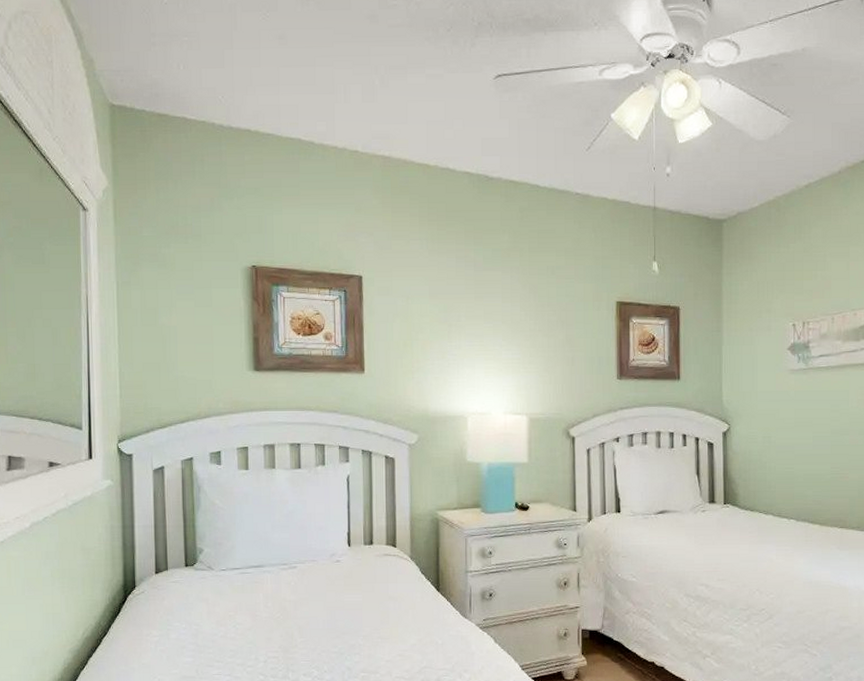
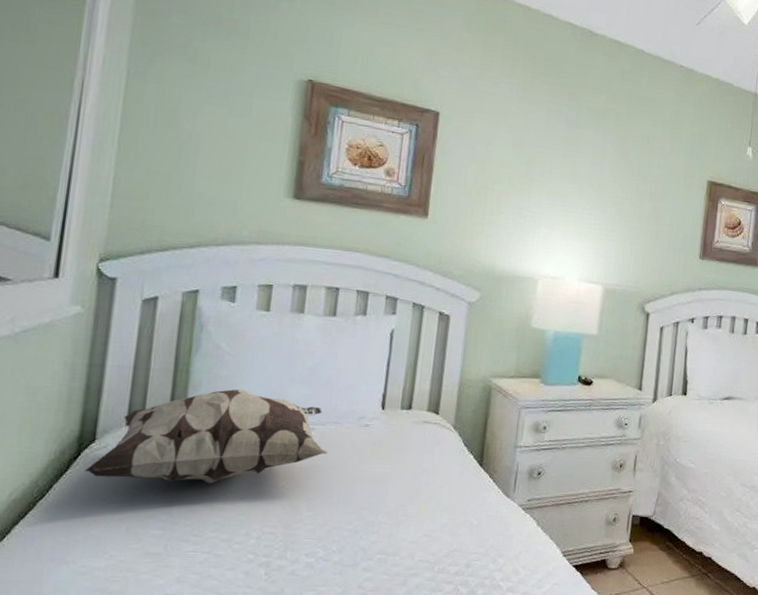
decorative pillow: none [131,537,309,618] -> present [85,389,328,484]

